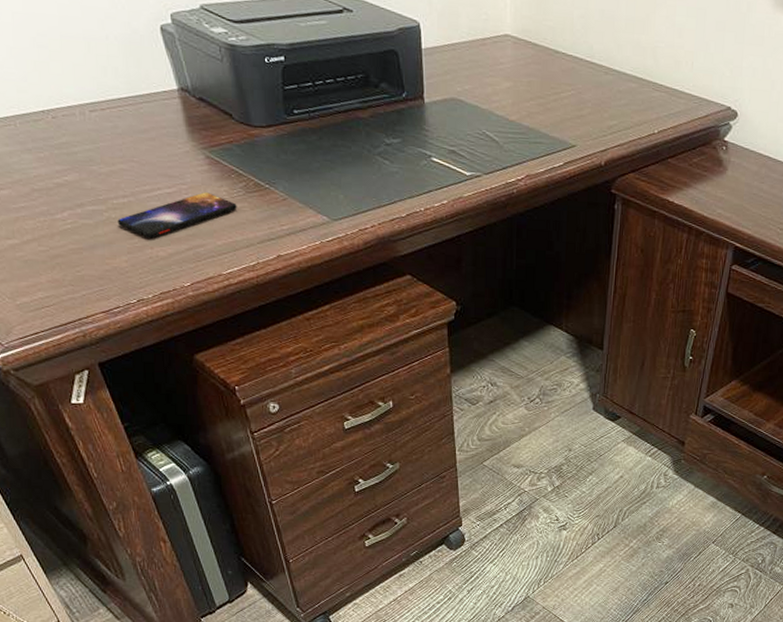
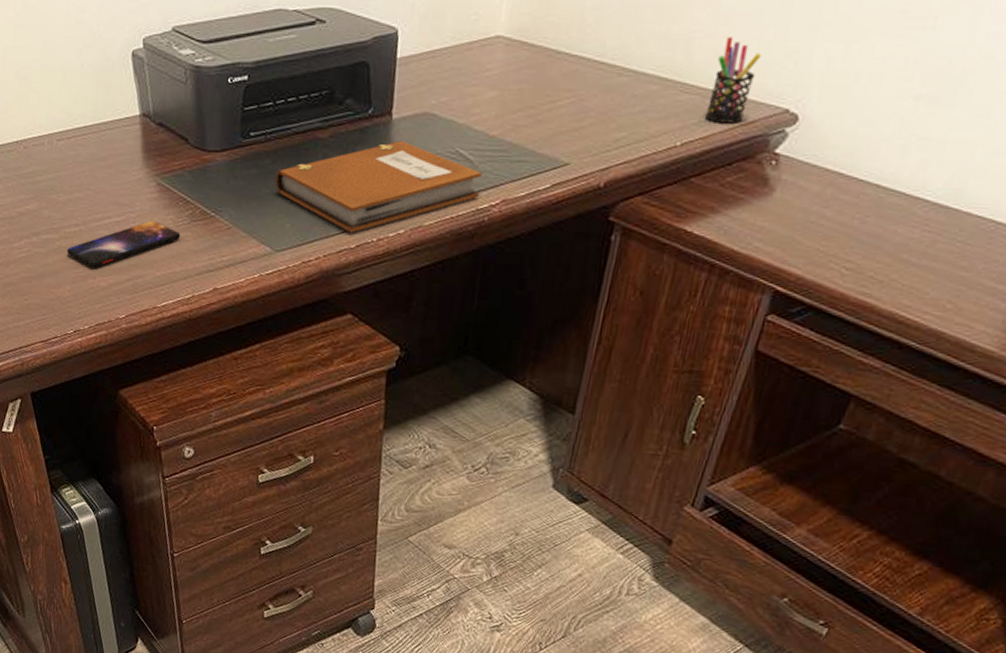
notebook: none [324,122,508,203] -> present [275,141,482,233]
pen holder: none [672,47,707,117] -> present [704,36,761,124]

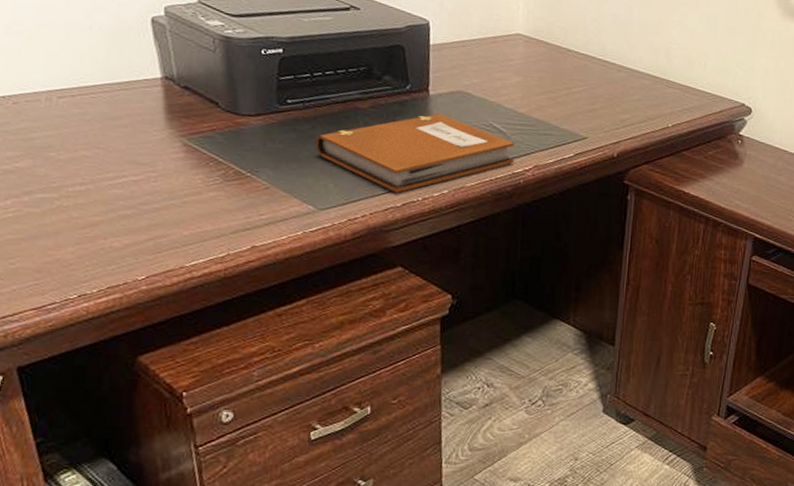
smartphone: present [67,221,181,268] -> none [69,180,212,229]
pen holder: present [704,36,761,124] -> none [686,49,720,112]

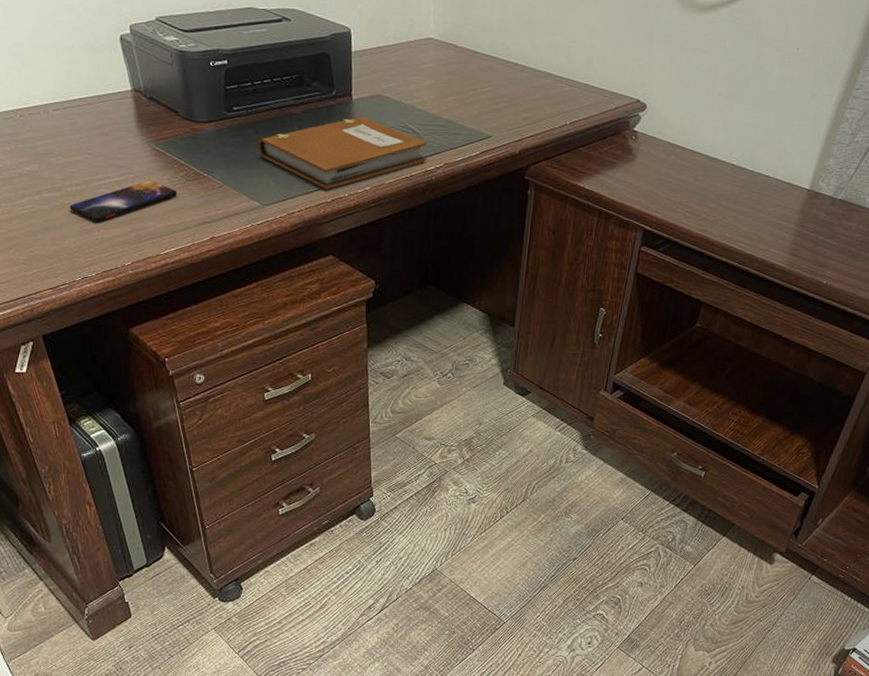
smartphone: none [69,180,212,229] -> present [70,180,178,222]

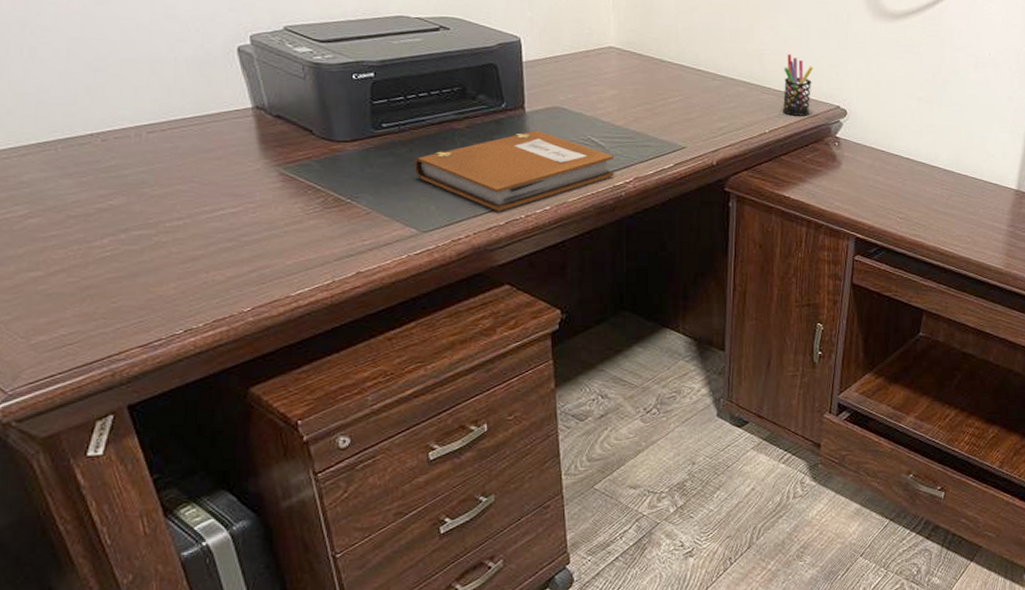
smartphone: present [70,180,178,222] -> none [168,210,313,262]
pen holder: none [584,46,617,109] -> present [782,54,813,116]

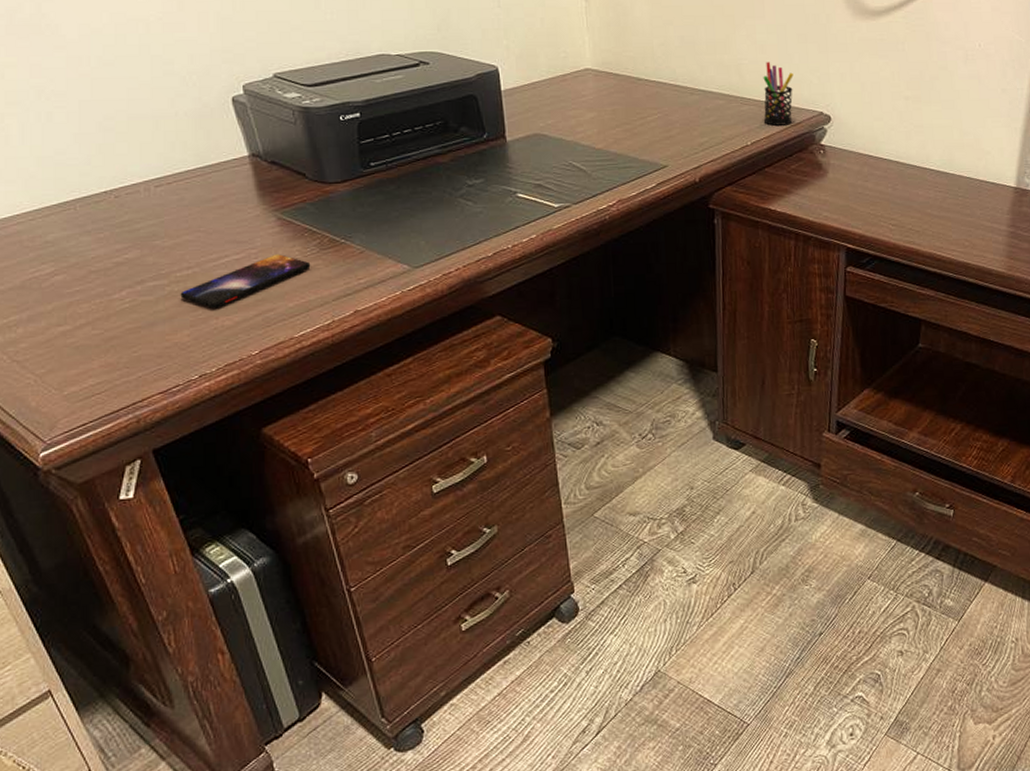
smartphone: none [168,210,313,262] -> present [180,254,311,309]
notebook: present [414,130,615,211] -> none [402,159,598,243]

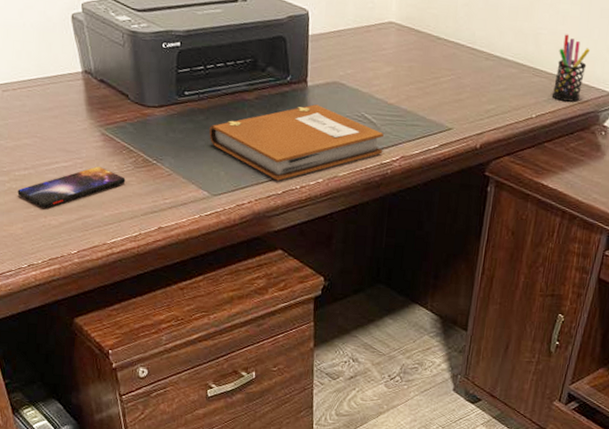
notebook: none [402,159,598,243] -> present [209,104,384,181]

